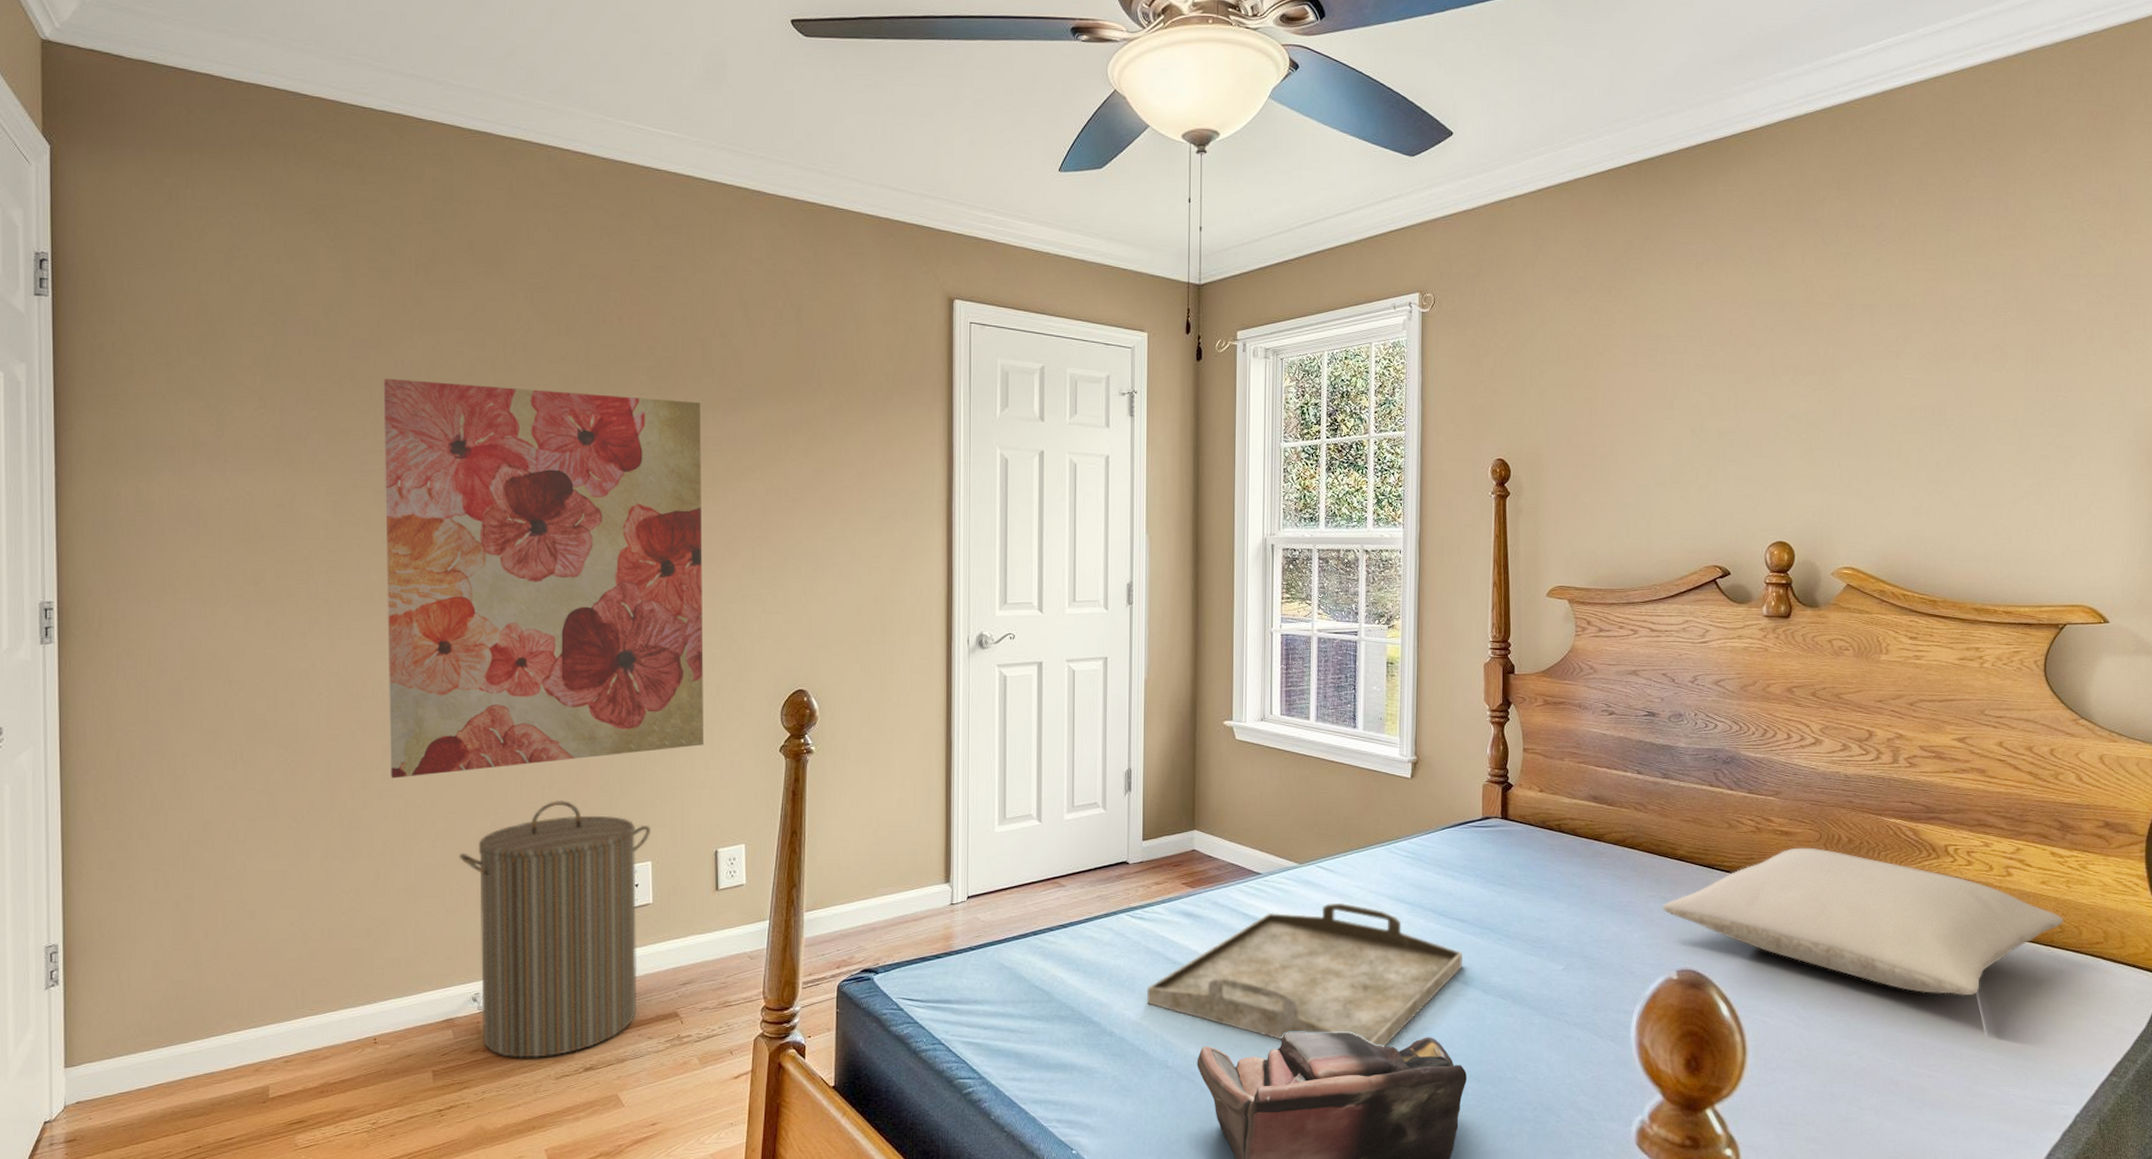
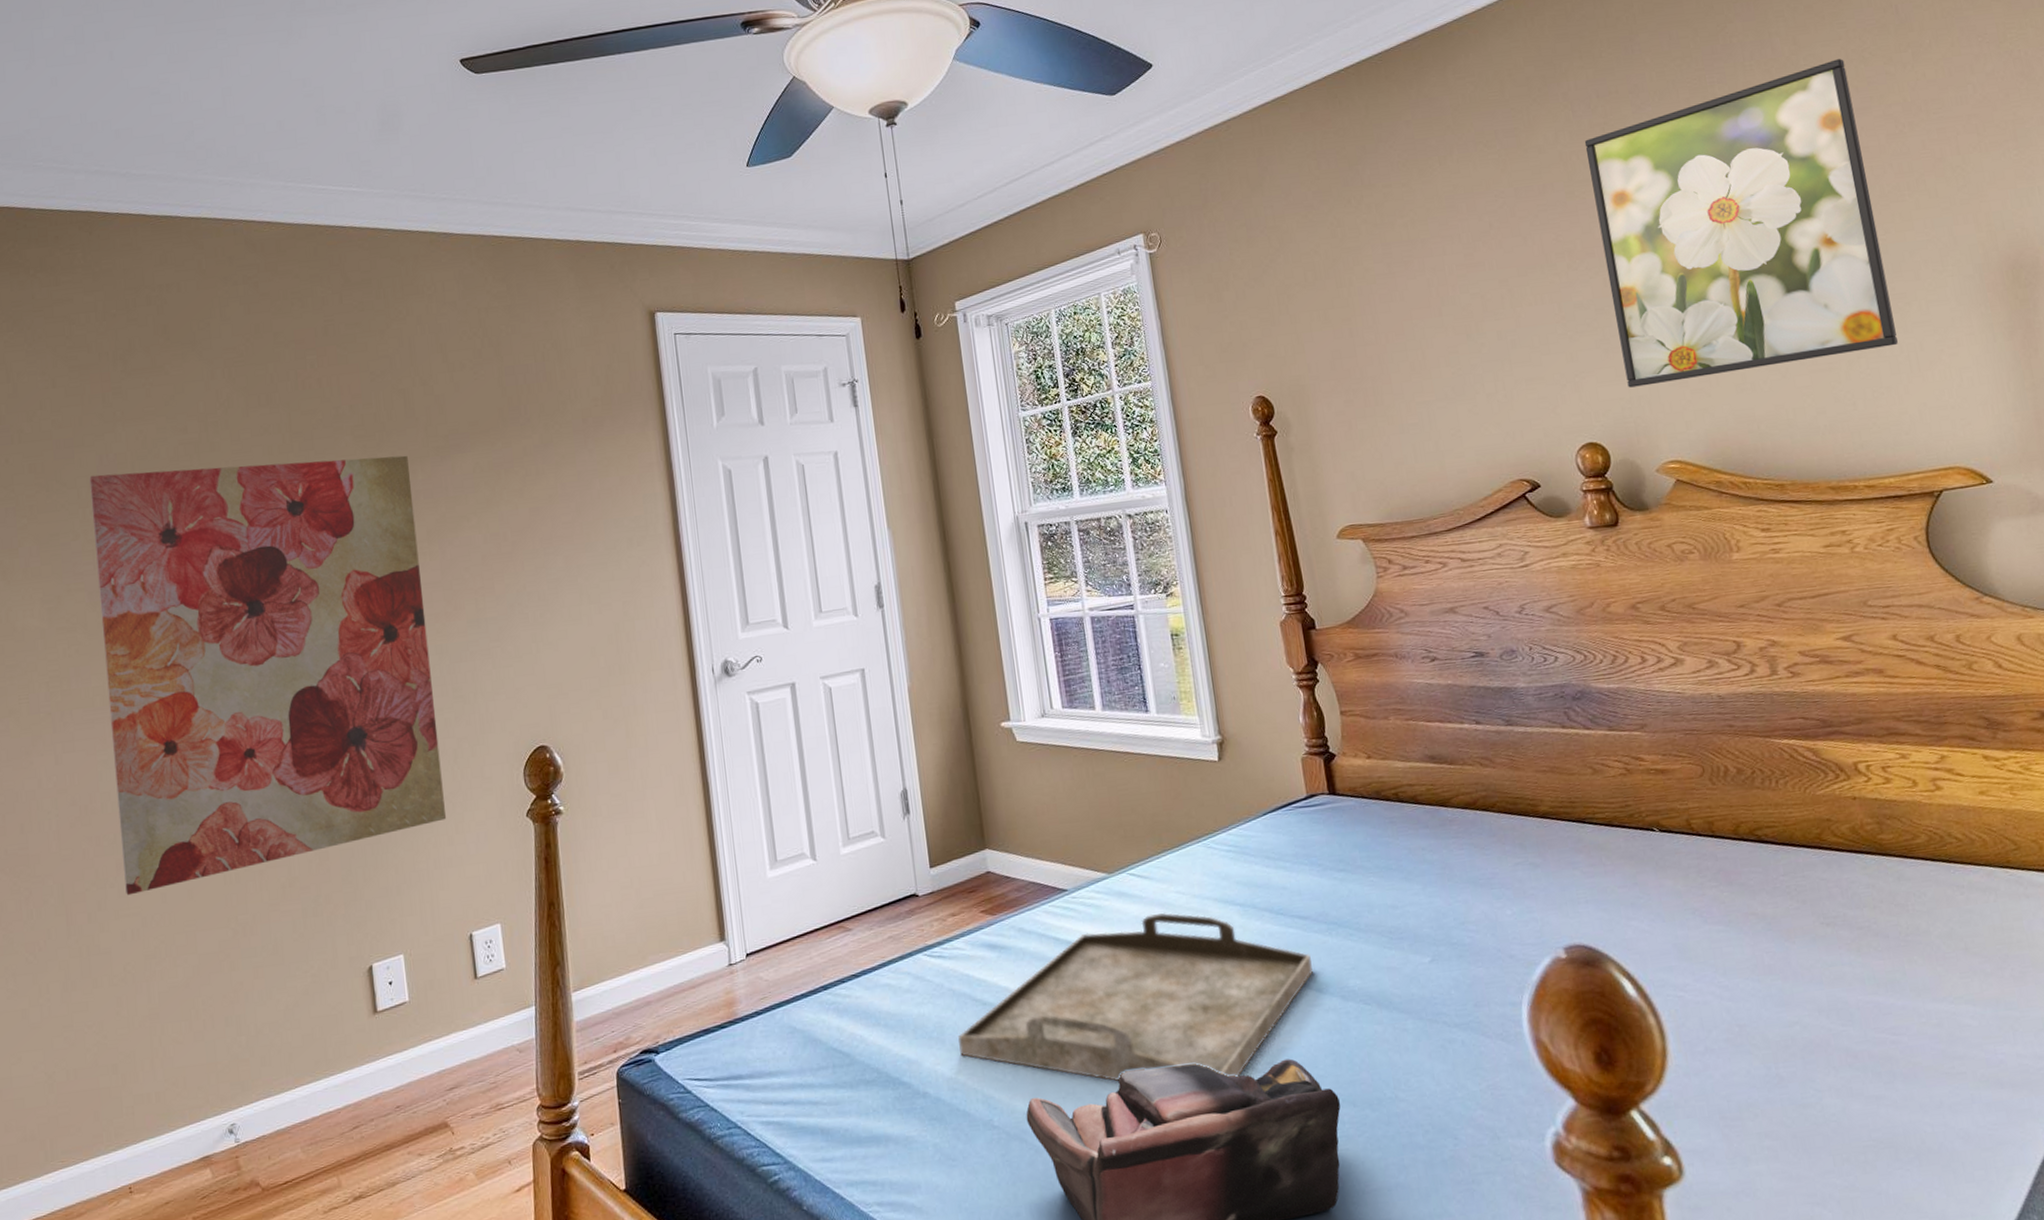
laundry hamper: present [459,801,650,1058] -> none [202,898,403,1194]
pillow: present [1663,847,2063,996] -> none [1533,784,2017,942]
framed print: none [1822,226,2065,498] -> present [1584,59,1898,388]

